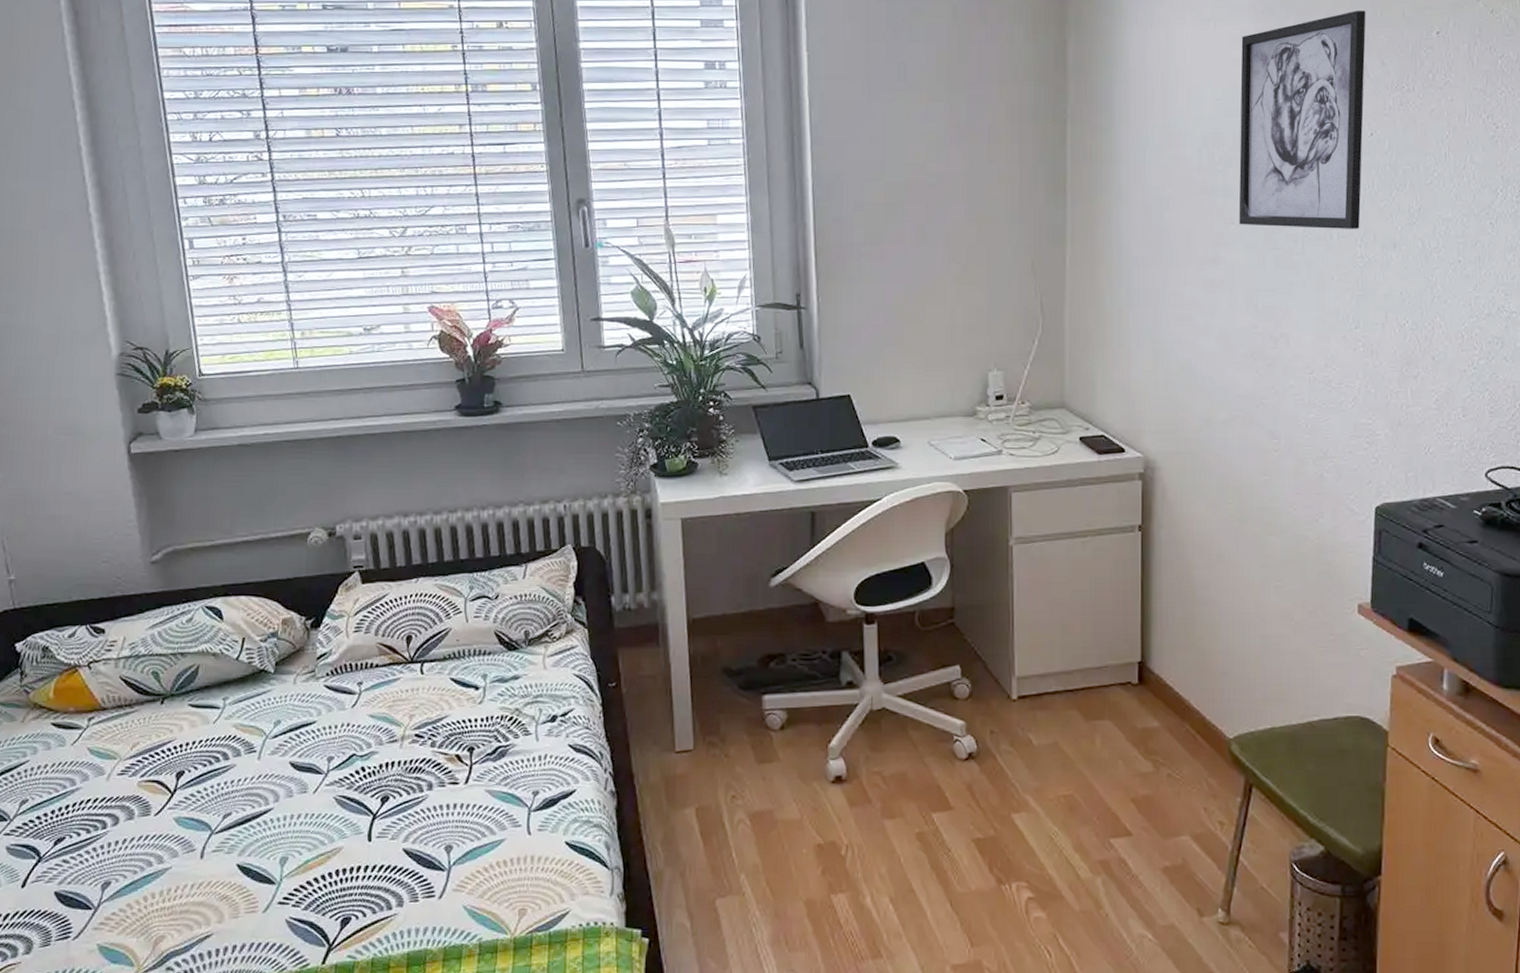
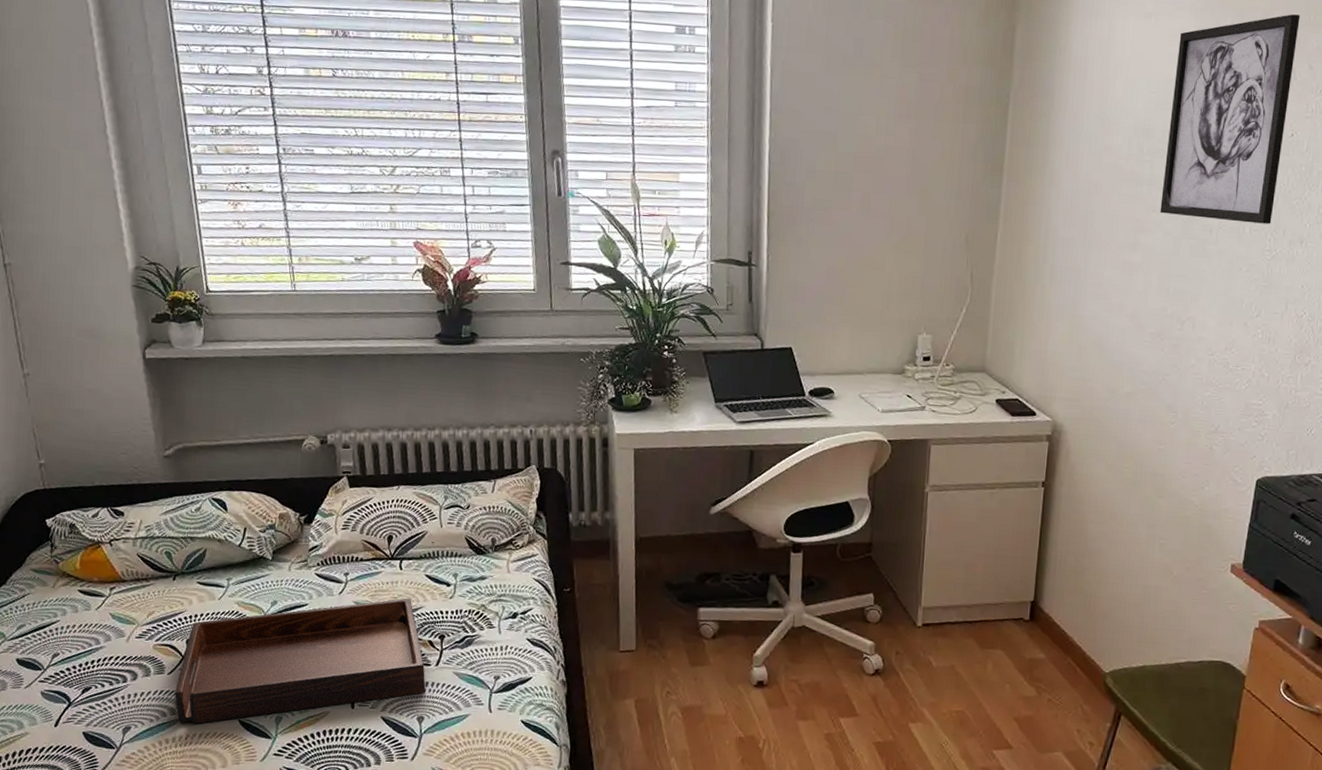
serving tray: none [162,706,454,873] -> present [175,598,426,724]

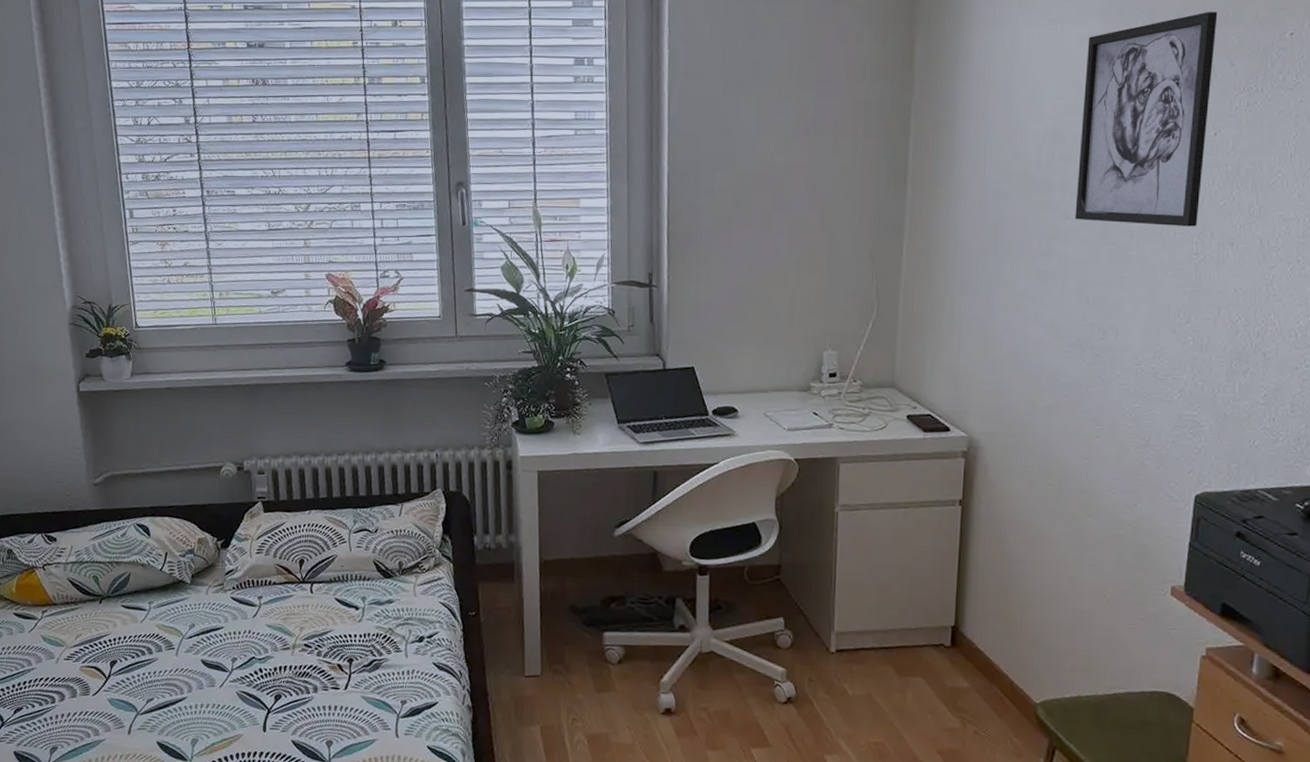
serving tray: present [175,598,426,724] -> none [98,621,335,745]

